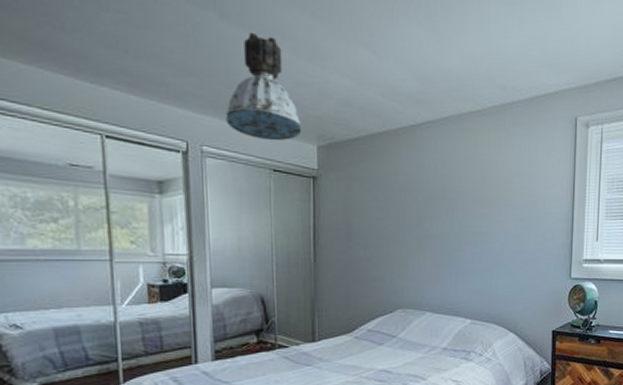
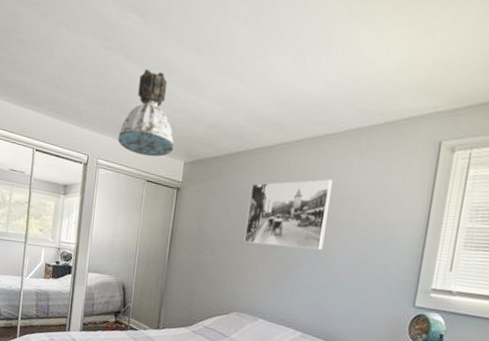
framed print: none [399,159,482,233] -> present [244,179,332,250]

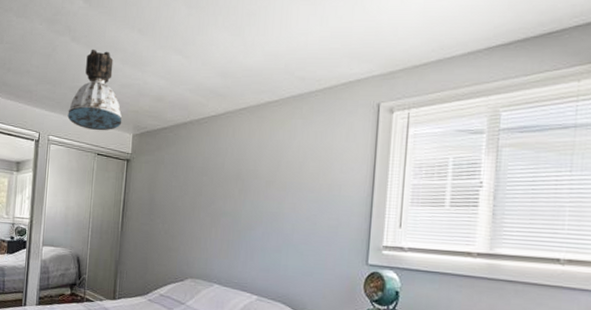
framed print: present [244,179,332,250] -> none [195,144,277,213]

